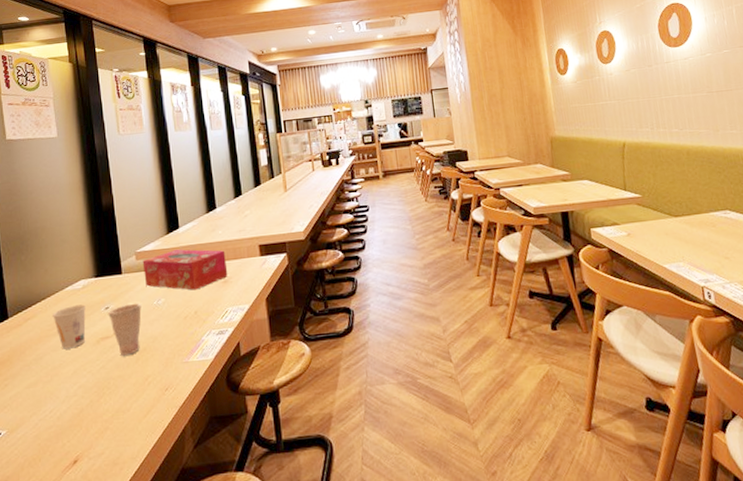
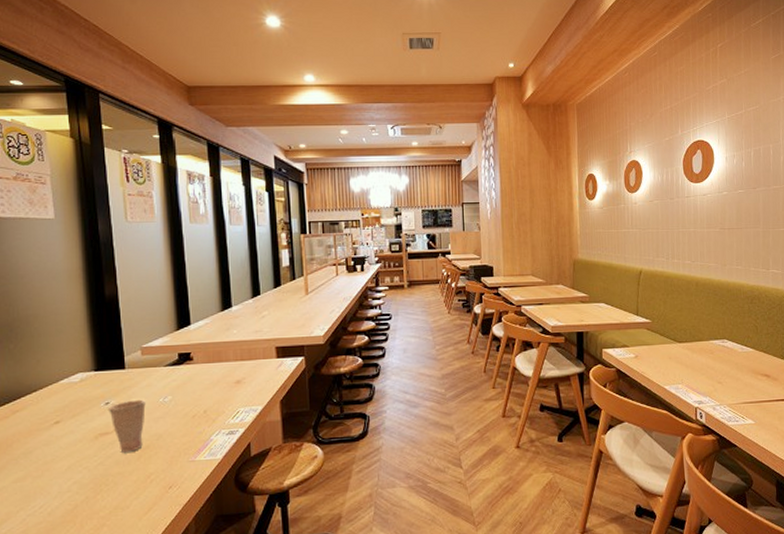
cup: present [53,304,86,349] -> none [45,398,83,444]
tissue box: present [142,249,228,291] -> none [148,347,241,389]

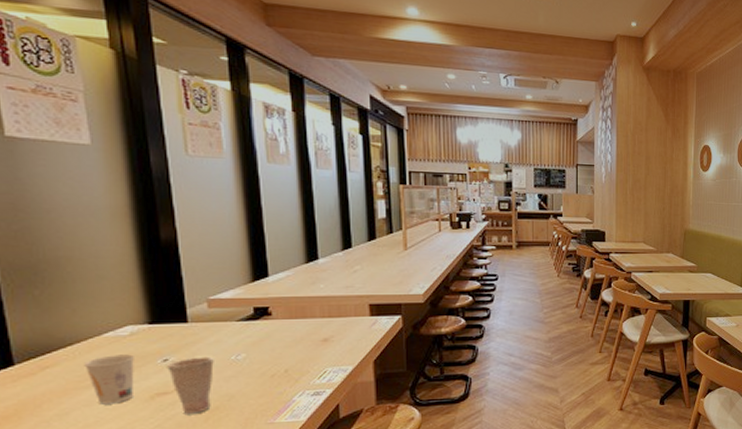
cup: none [45,398,83,444] -> present [84,354,135,405]

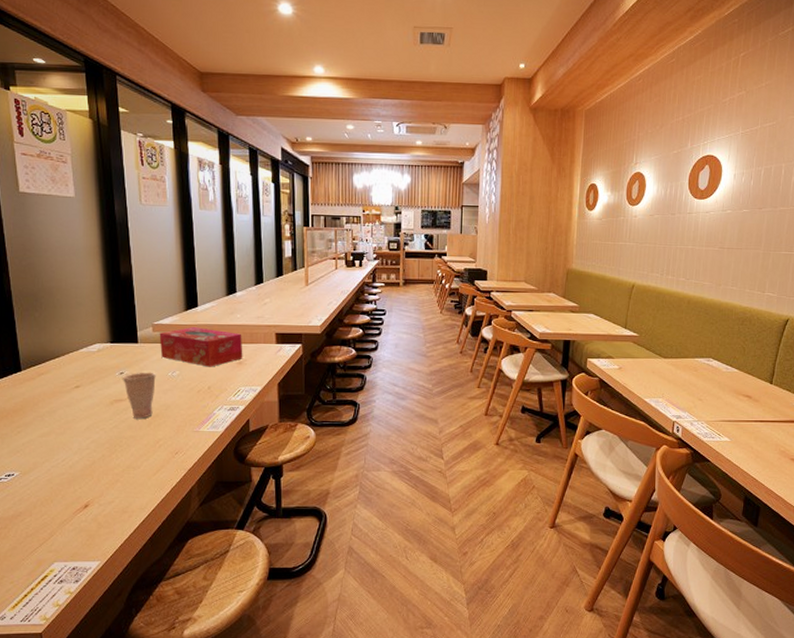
cup: present [84,354,135,405] -> none [67,367,100,406]
tissue box: none [217,301,329,347] -> present [159,327,243,367]

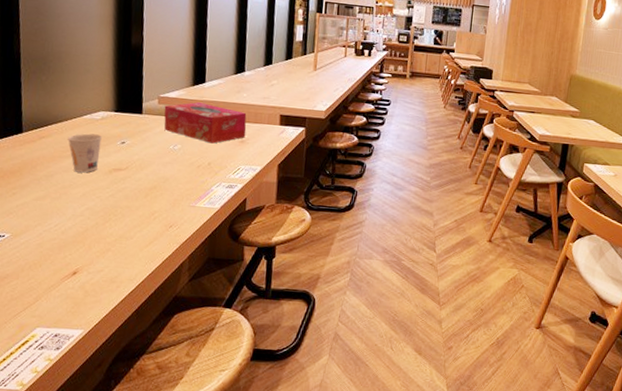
cup: none [67,367,100,406] -> present [68,133,102,173]
cup: present [122,372,156,419] -> none [123,143,157,190]

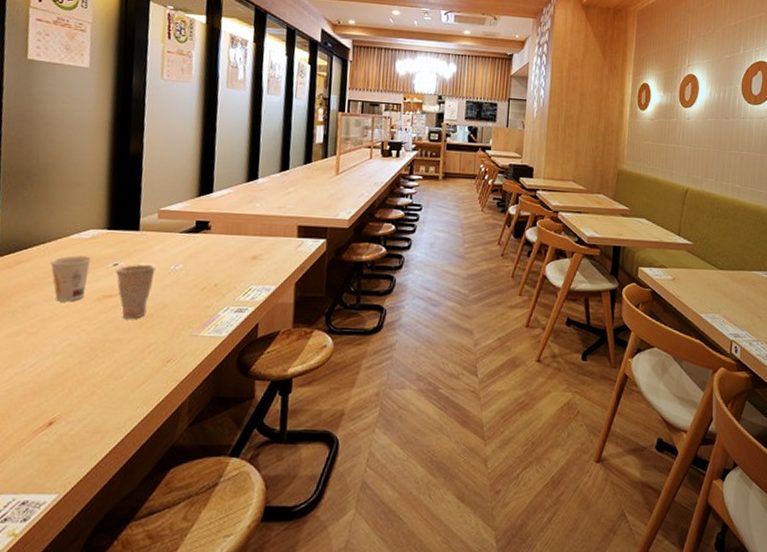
cup: none [123,143,157,190] -> present [115,264,156,319]
tissue box: present [164,102,247,144] -> none [164,215,260,262]

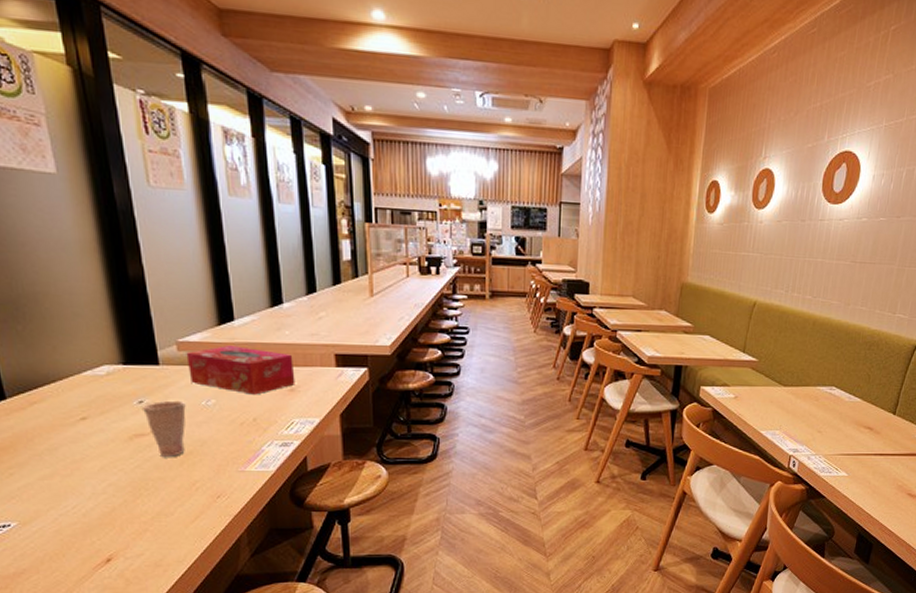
cup: present [50,255,91,302] -> none [68,394,115,442]
tissue box: none [164,215,260,262] -> present [186,346,295,395]

